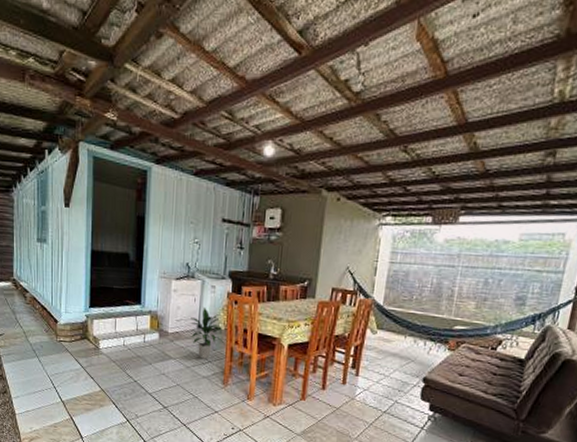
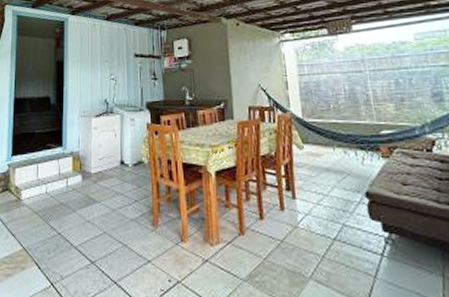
indoor plant: present [189,306,225,359] -> none [113,141,150,199]

